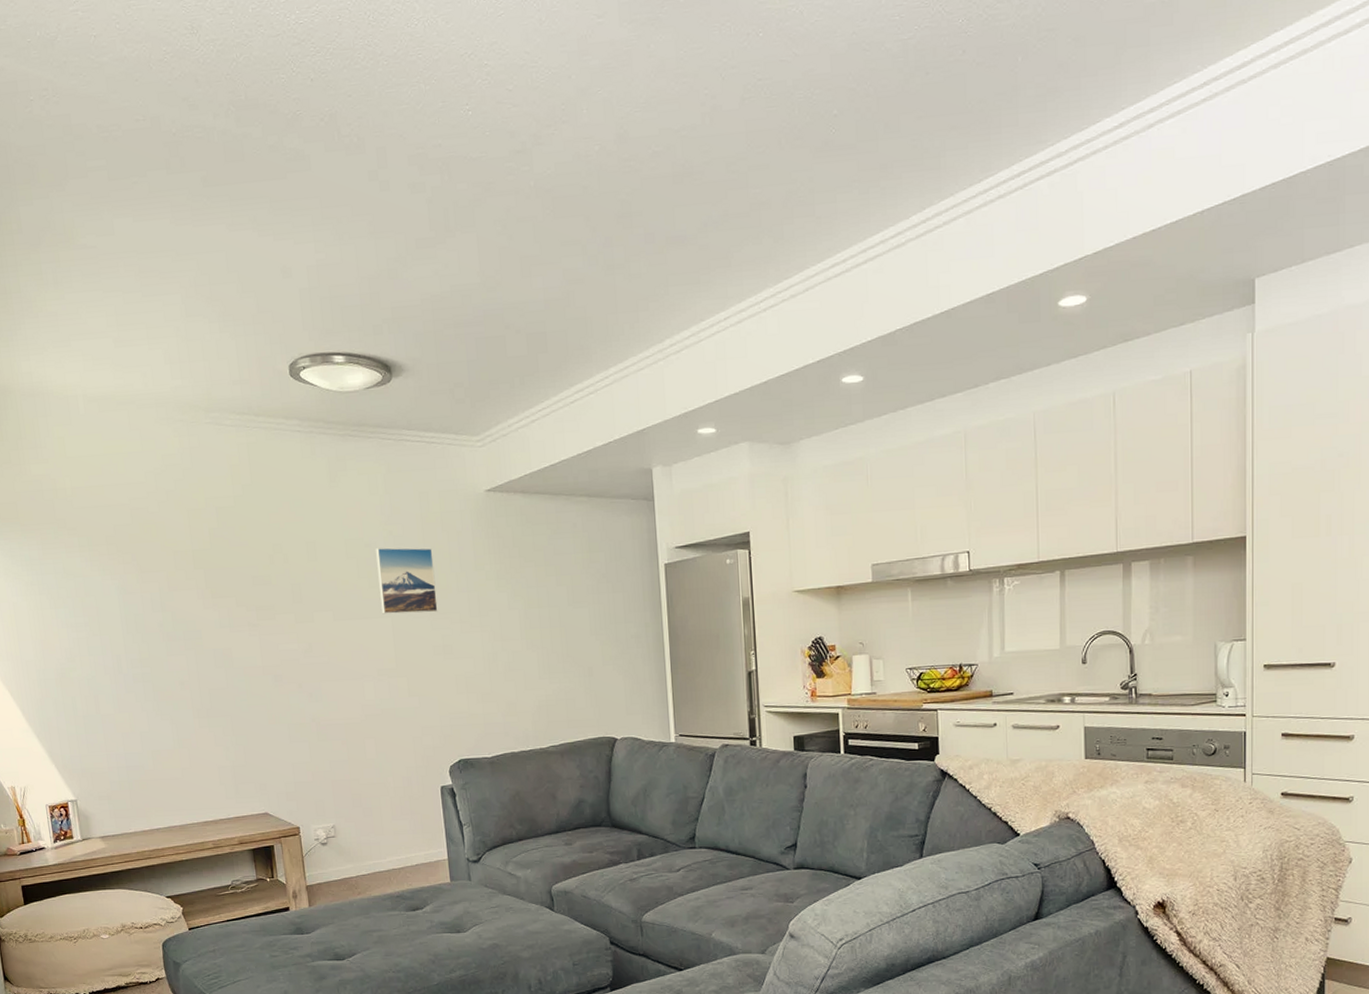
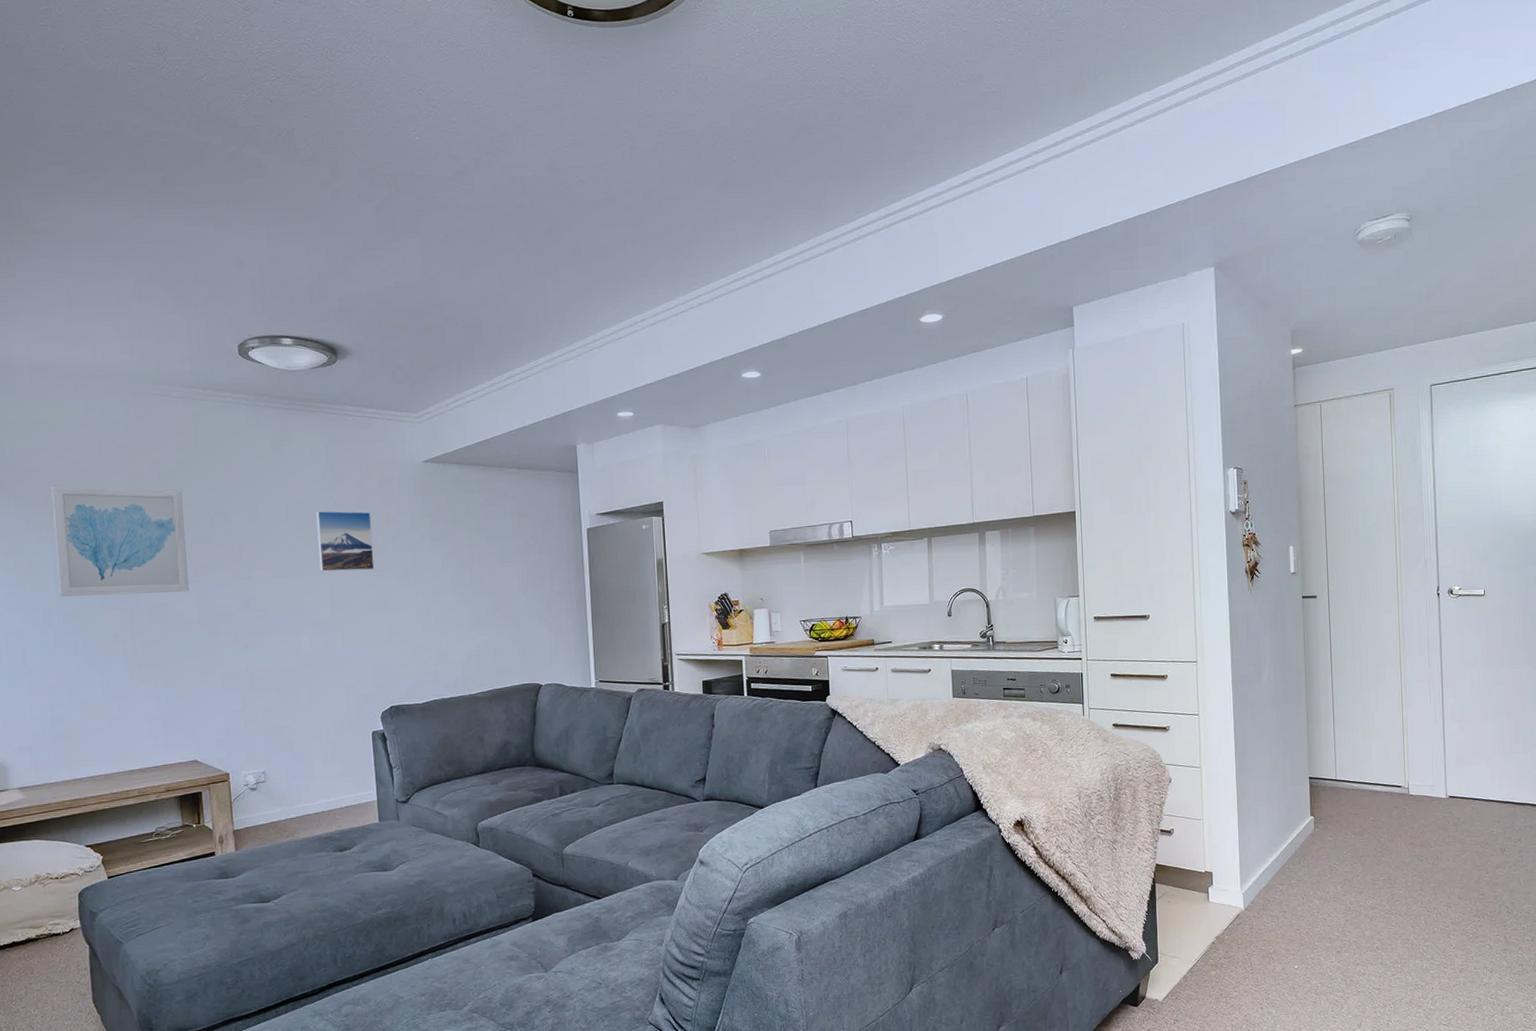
wall art: none [112,524,252,642] -> present [51,485,189,597]

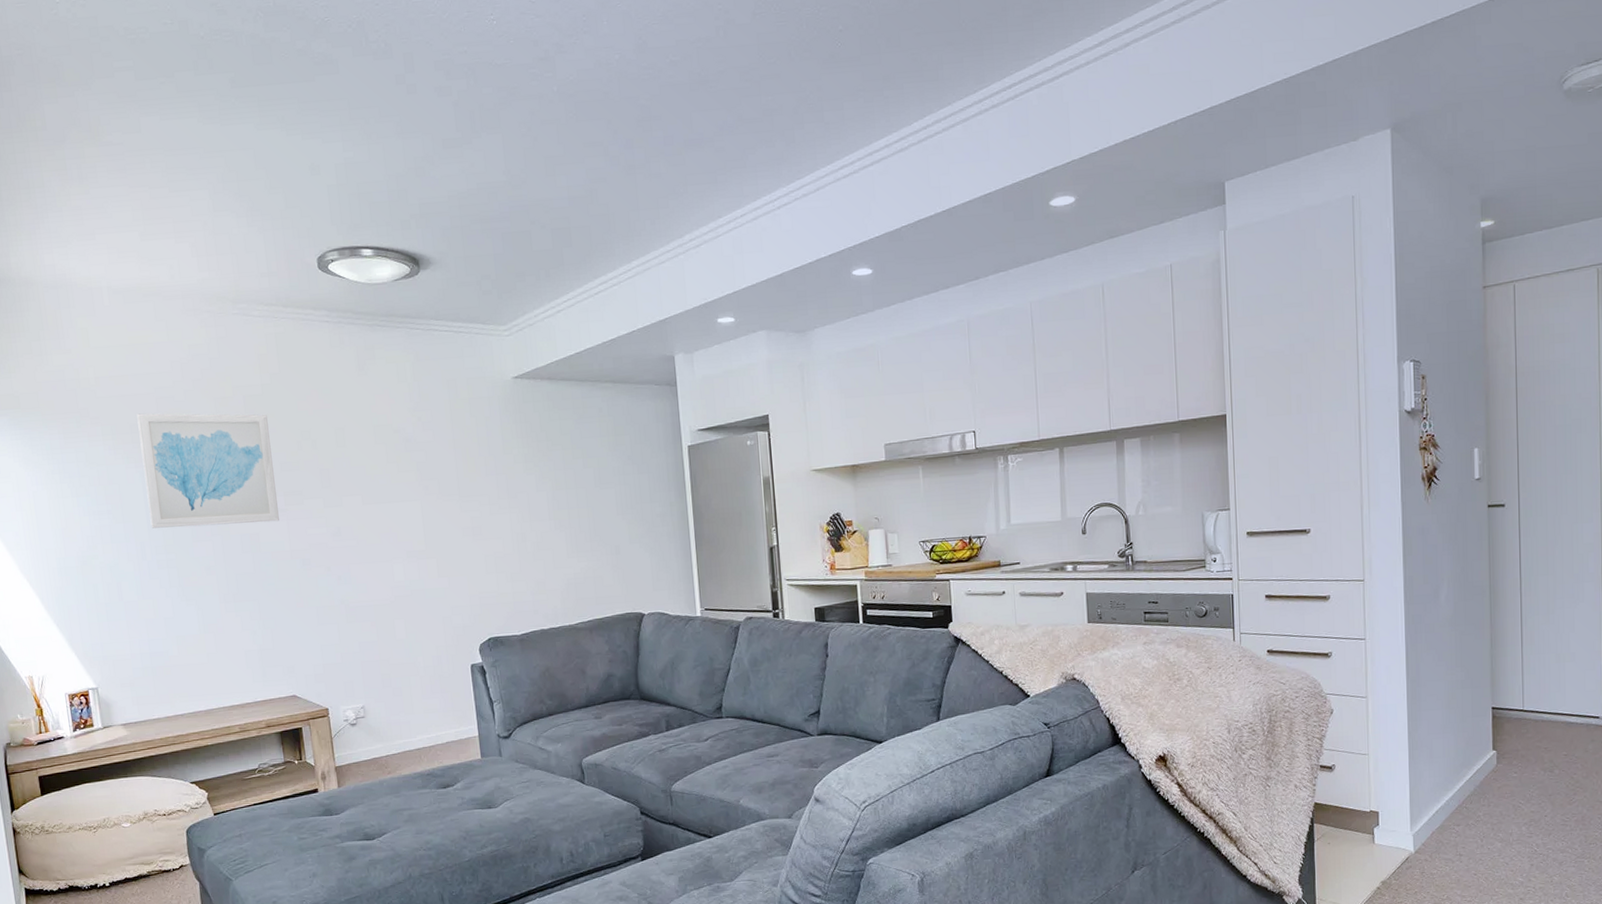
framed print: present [316,511,375,572] -> none [404,433,467,498]

